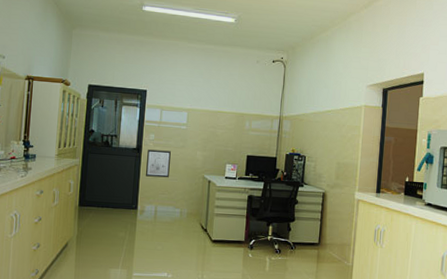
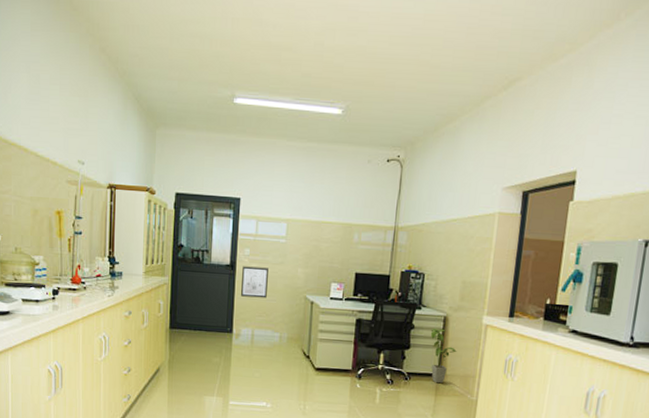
house plant: none [311,203,334,252] -> present [430,328,457,384]

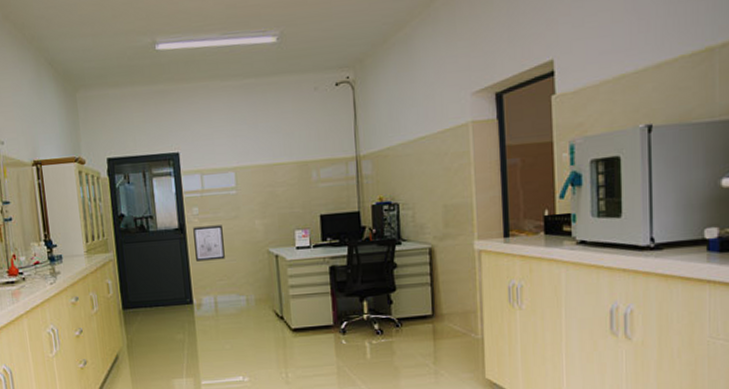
house plant: present [430,328,457,384] -> none [416,262,450,326]

